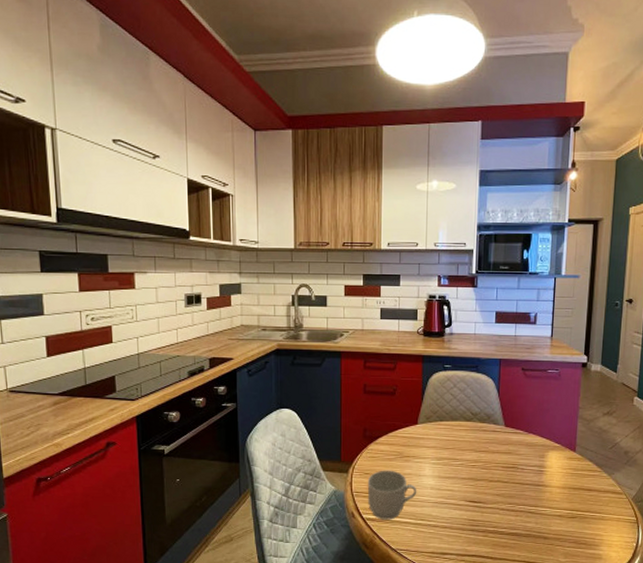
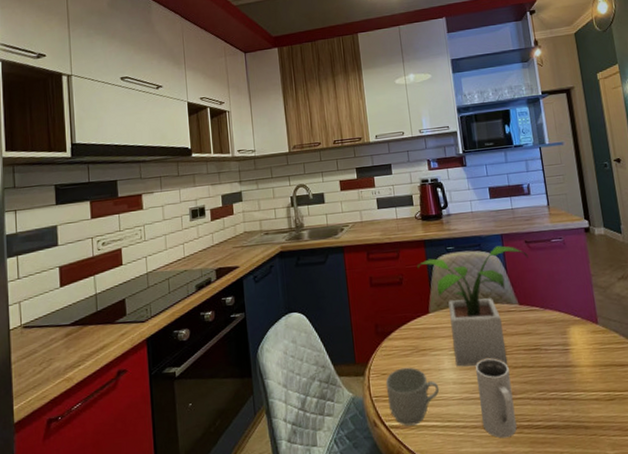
potted plant: none [412,370,523,478] -> present [417,245,529,367]
mug: none [453,471,485,539] -> present [476,358,517,438]

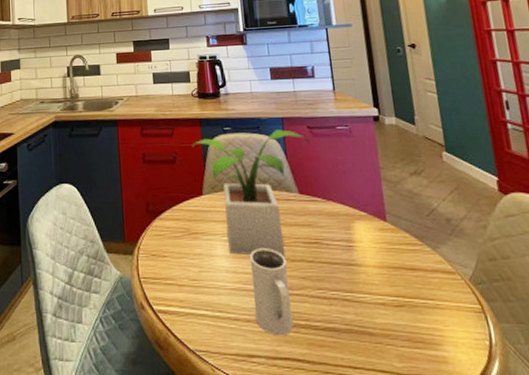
mug: present [385,367,440,426] -> none [154,250,211,312]

